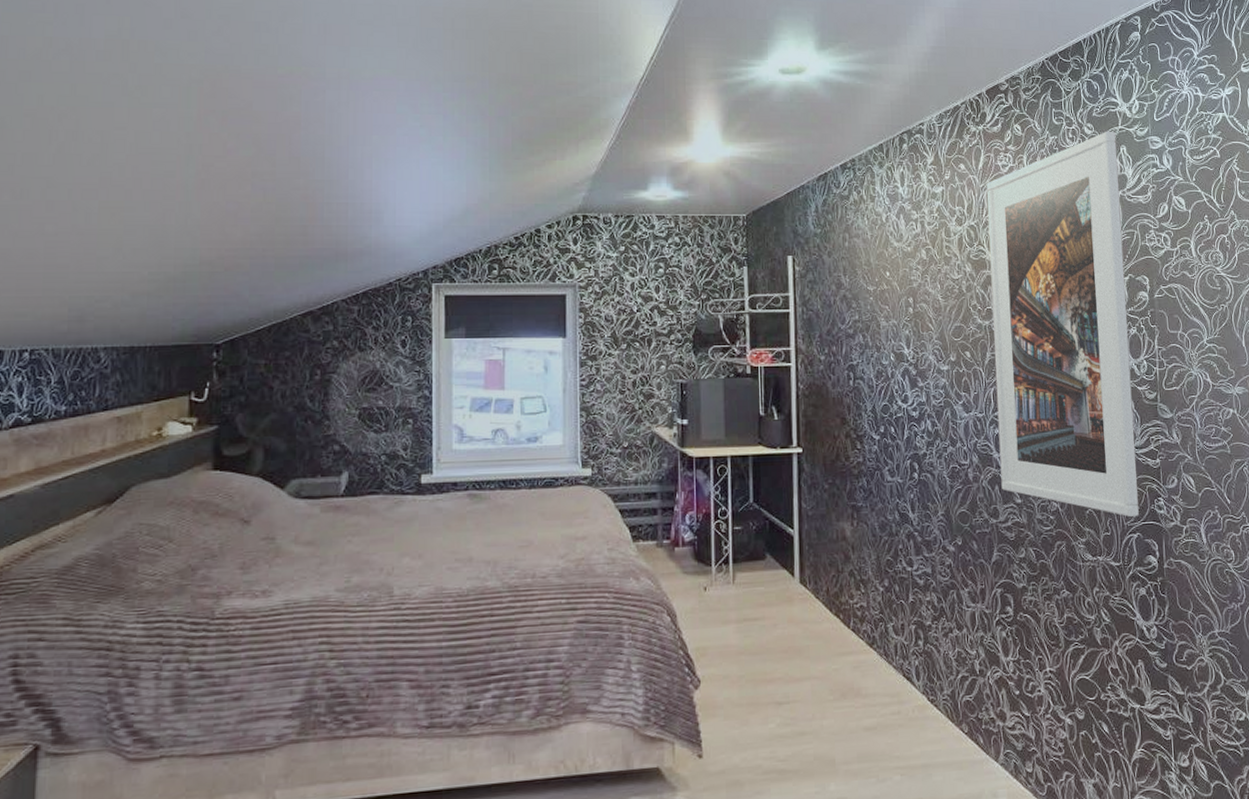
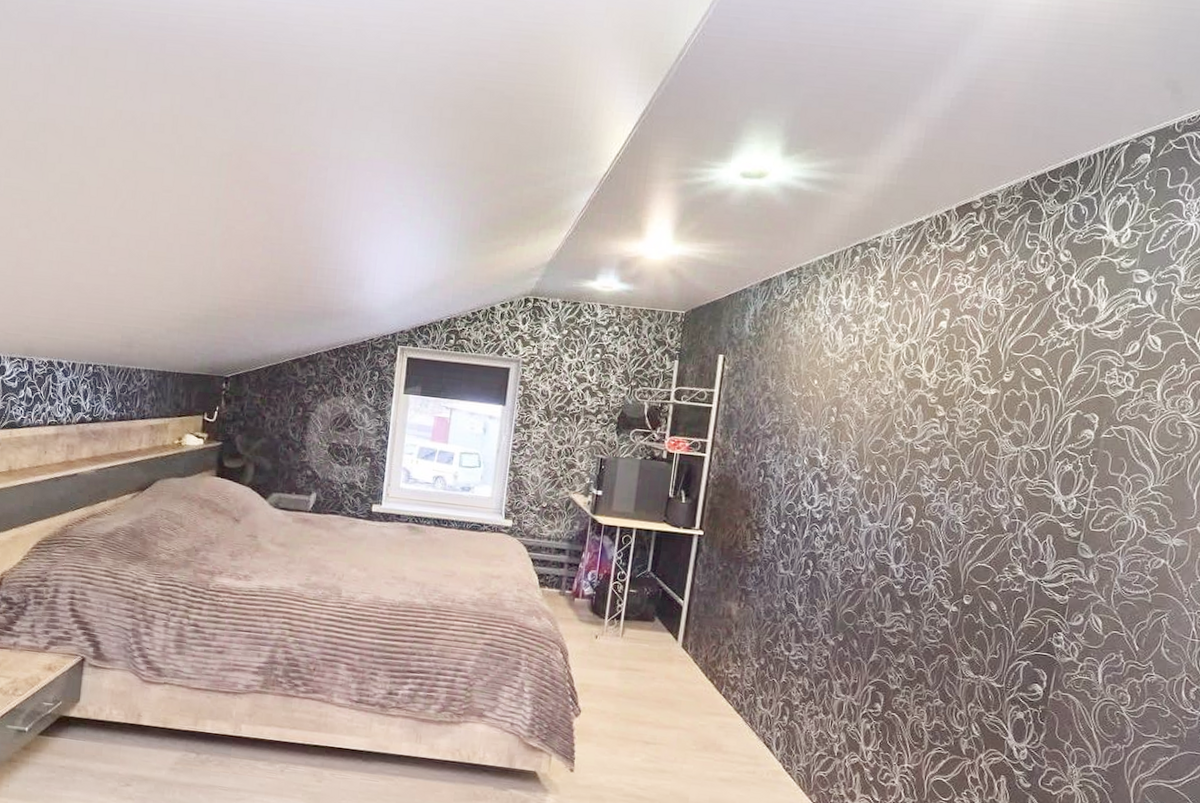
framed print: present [986,131,1139,518] -> none [893,259,1096,646]

